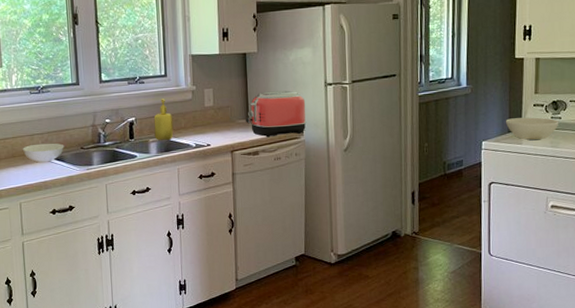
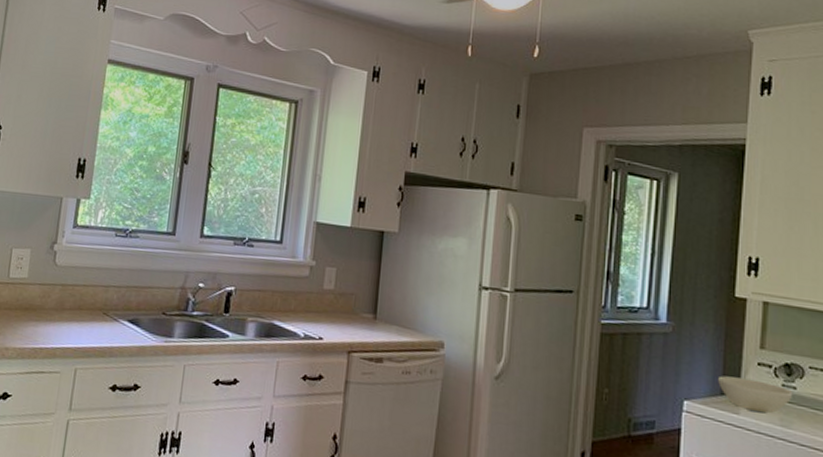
bowl: present [22,143,65,163] -> none [92,298,143,324]
soap dispenser: present [153,99,174,141] -> none [255,269,282,324]
toaster: present [246,90,307,138] -> none [372,283,452,347]

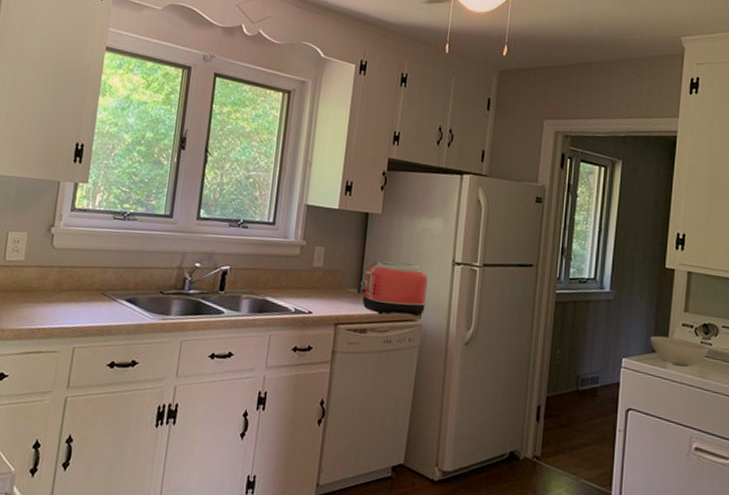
toaster: none [372,283,452,347] -> present [357,260,428,317]

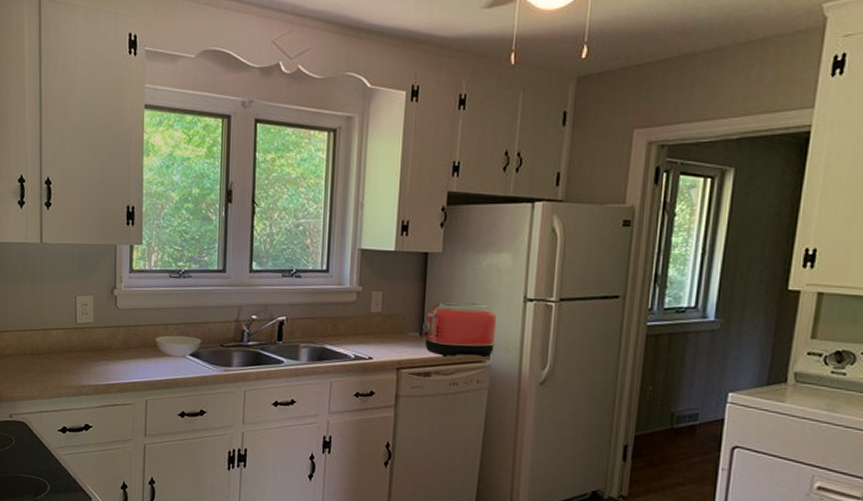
bowl: none [90,278,141,304] -> present [154,335,202,358]
soup bowl: present [650,336,709,367] -> none [765,367,843,400]

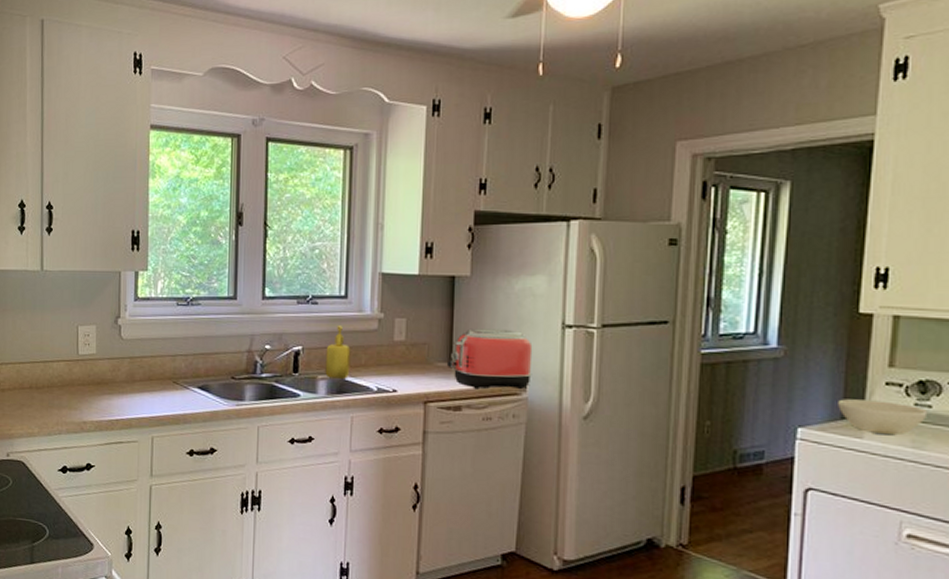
bowl: present [154,335,202,358] -> none [161,367,212,391]
soap dispenser: none [307,298,331,348] -> present [325,326,351,380]
soup bowl: none [765,367,843,400] -> present [838,399,928,436]

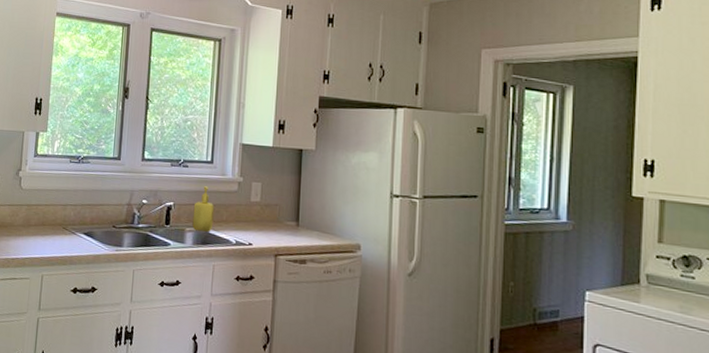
toaster: present [448,328,533,390] -> none [295,194,366,249]
soup bowl: present [838,399,928,436] -> none [618,268,692,302]

